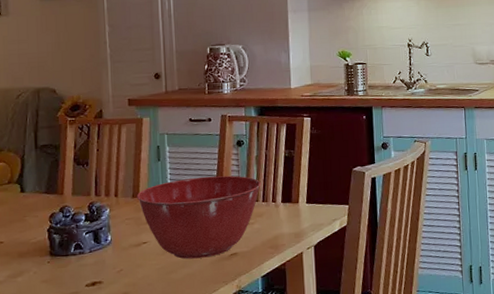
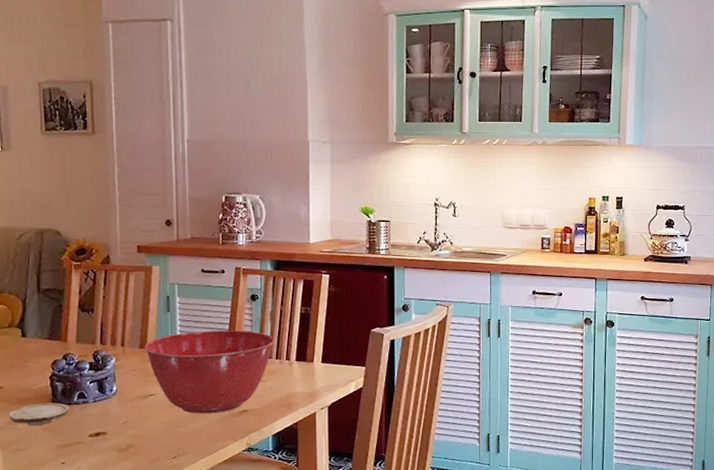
wood slice: none [9,255,67,279] -> present [9,403,69,427]

